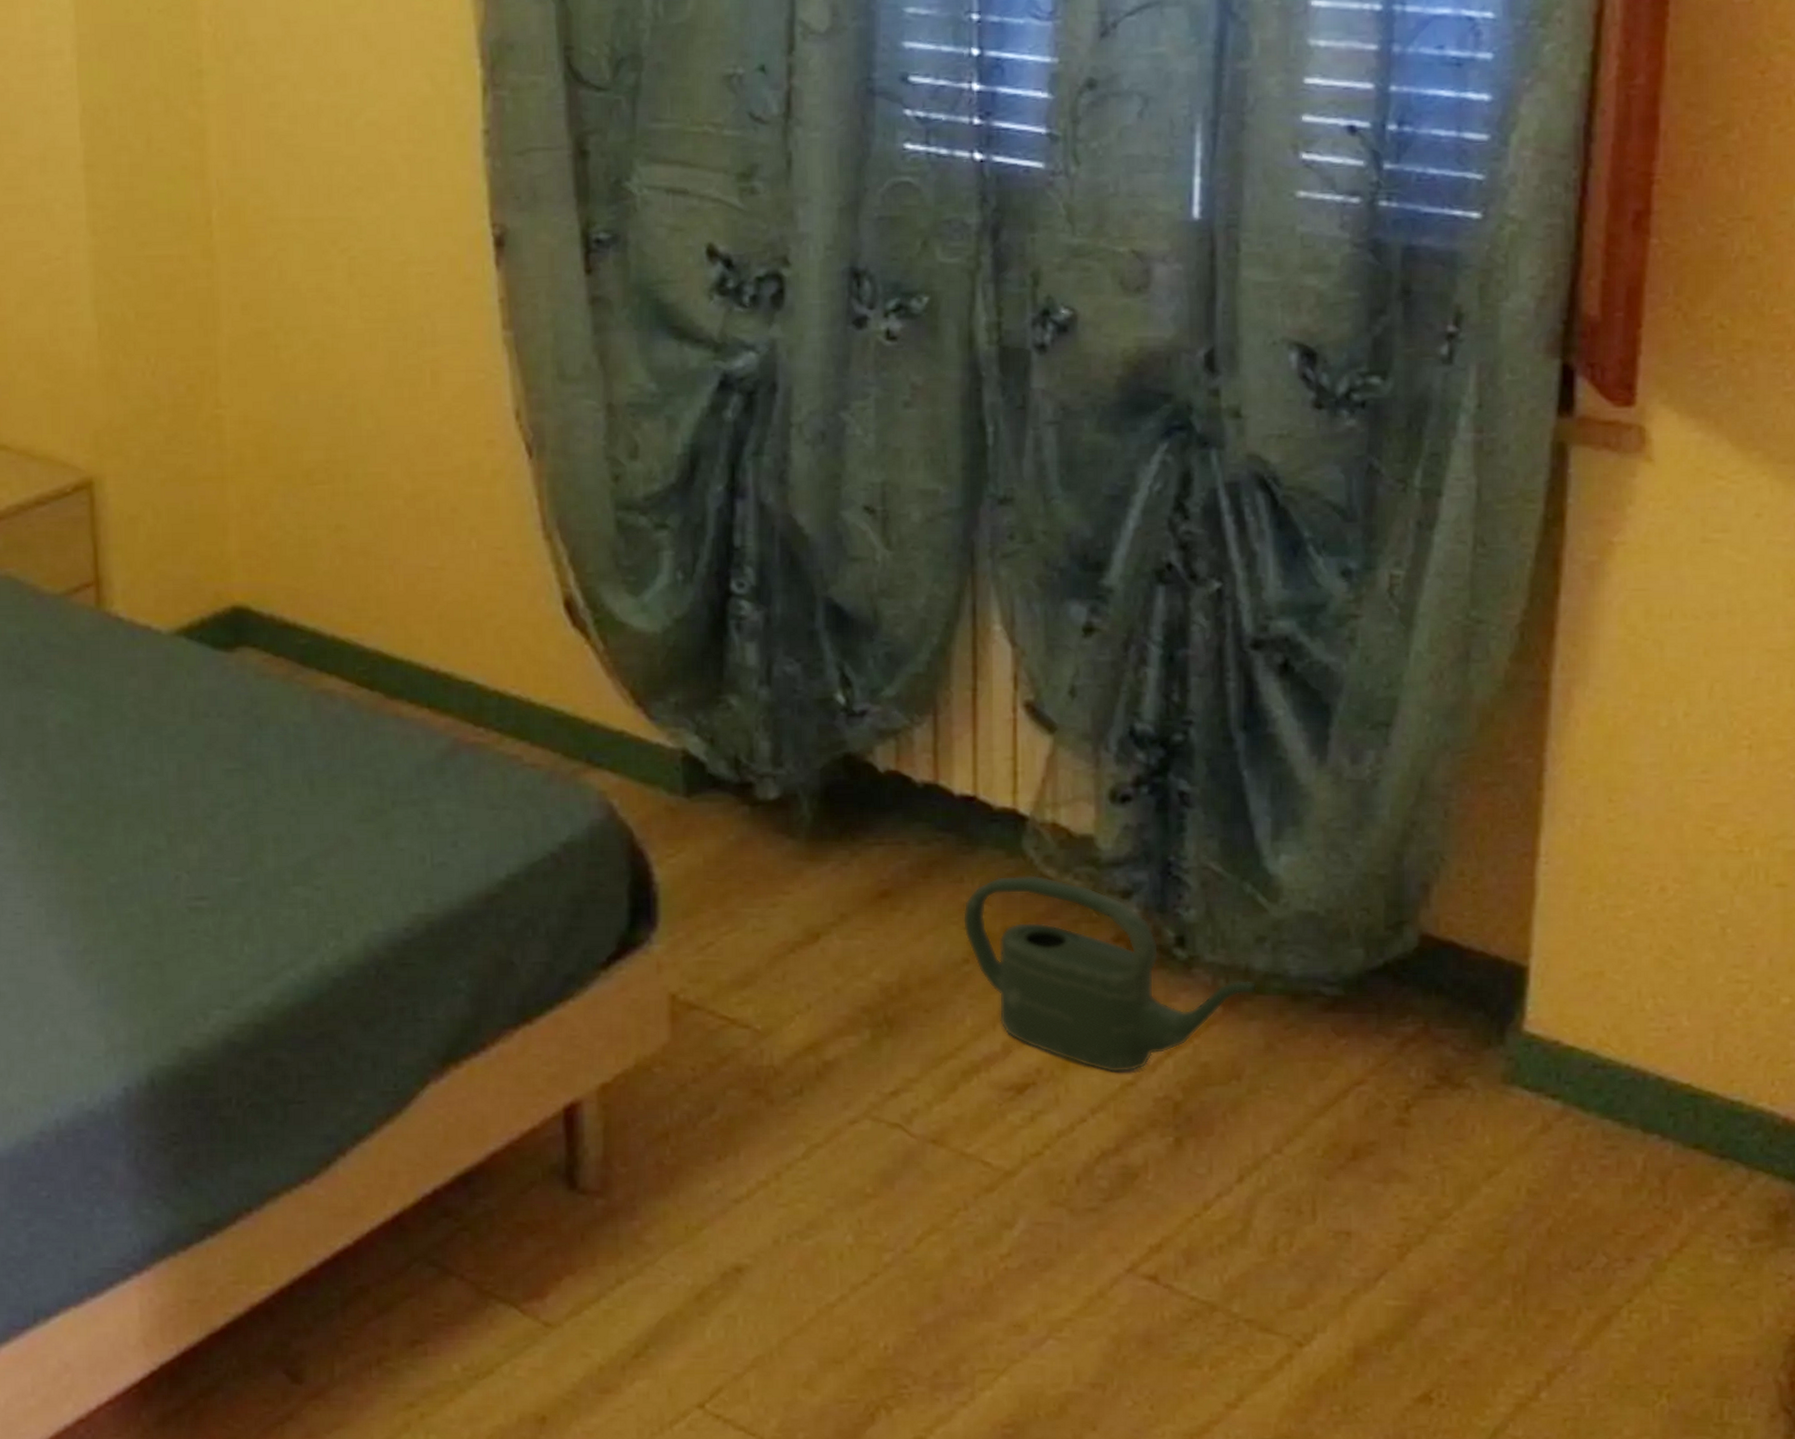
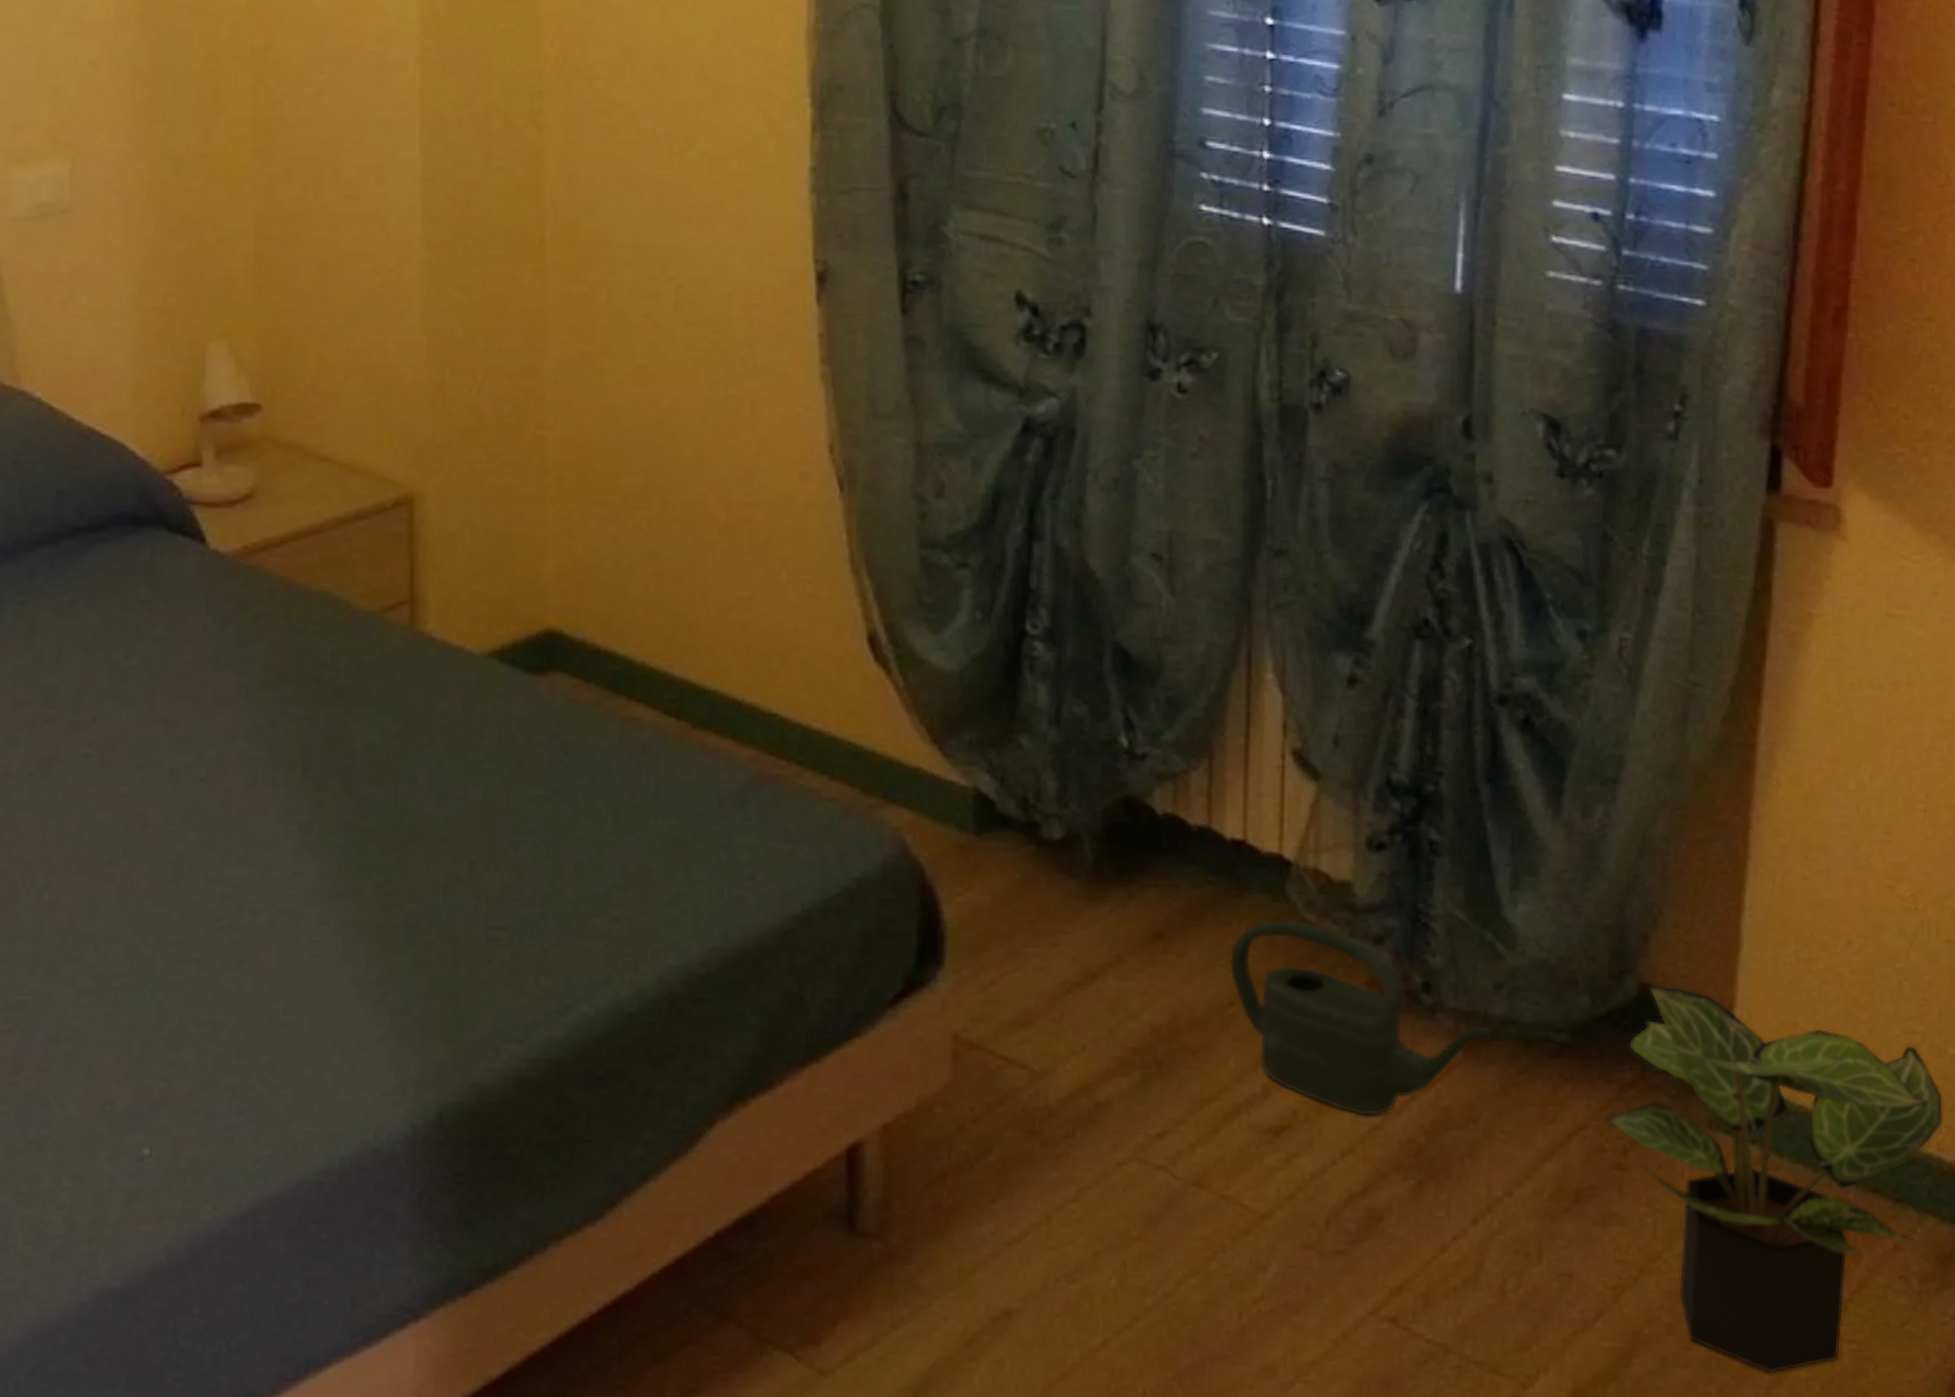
potted plant: none [1383,933,1777,1334] -> present [1604,982,1944,1374]

